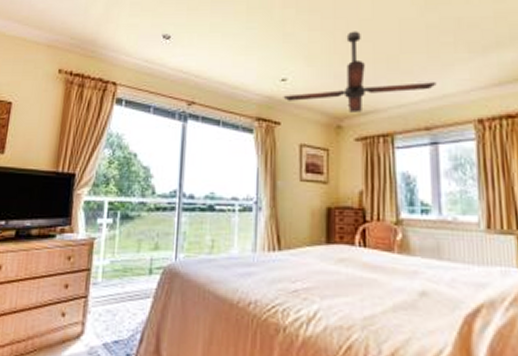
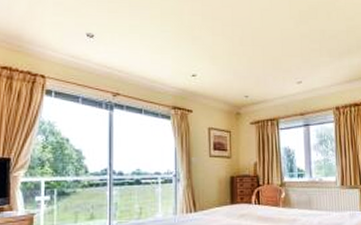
ceiling fan: present [283,31,437,112] -> none [194,37,308,102]

